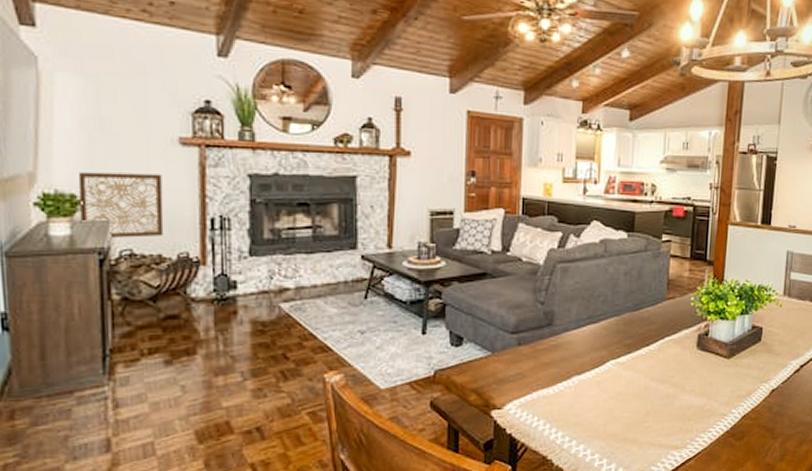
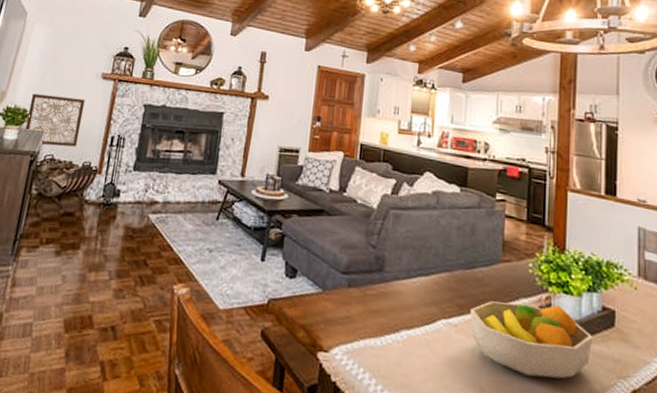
fruit bowl: none [637,331,743,395] -> present [470,300,594,379]

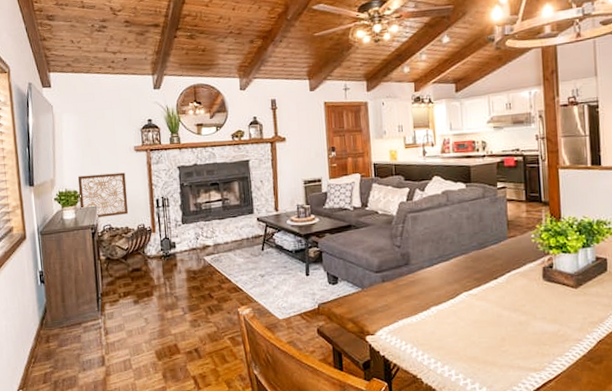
fruit bowl: present [470,300,594,379] -> none [486,264,590,322]

